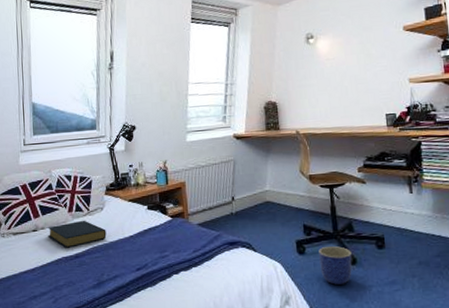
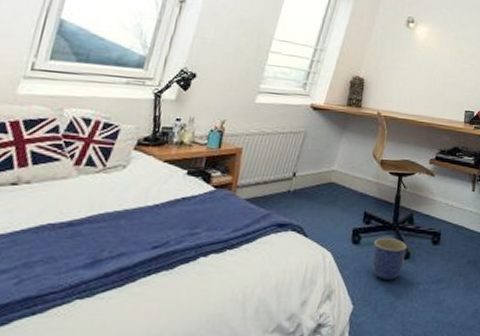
hardback book: present [47,220,107,248] -> none [33,178,123,212]

